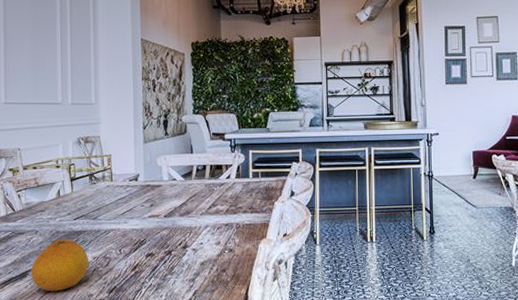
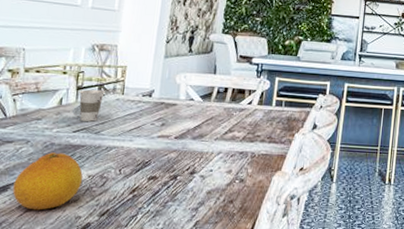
cup: none [69,178,97,210] -> present [71,89,106,122]

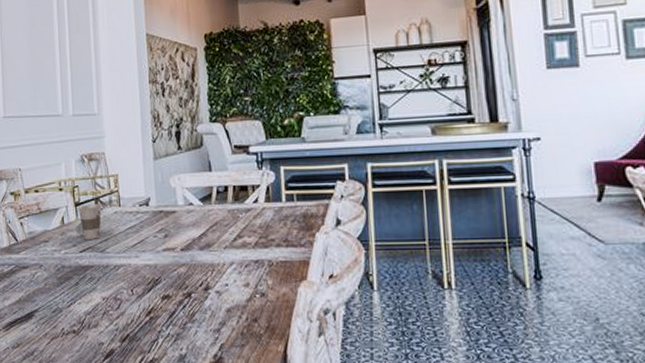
fruit: present [12,152,83,210] -> none [36,275,99,338]

